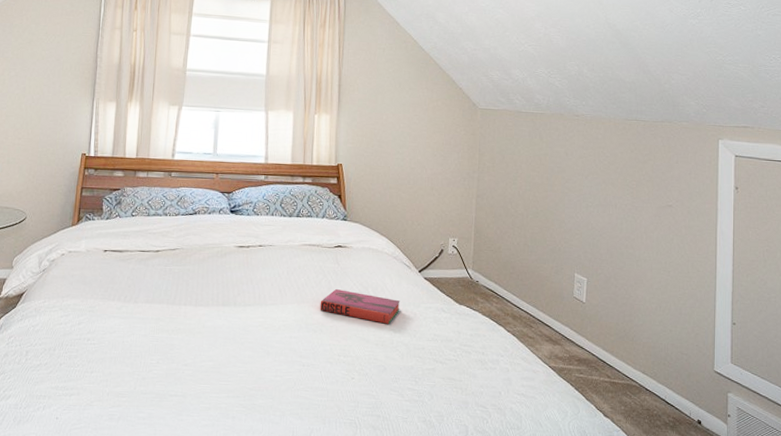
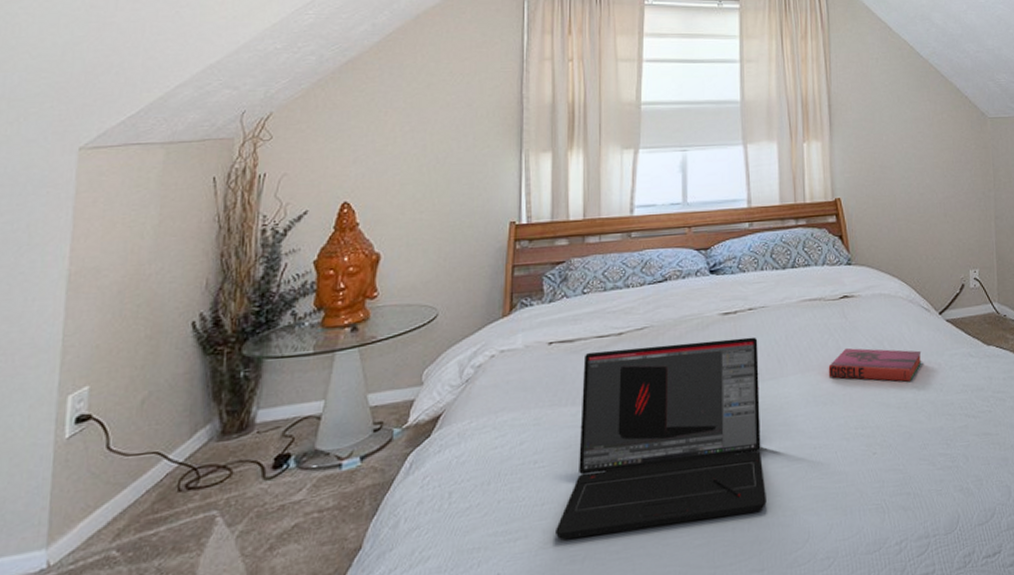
laptop: none [99,262,265,408] -> present [554,337,767,540]

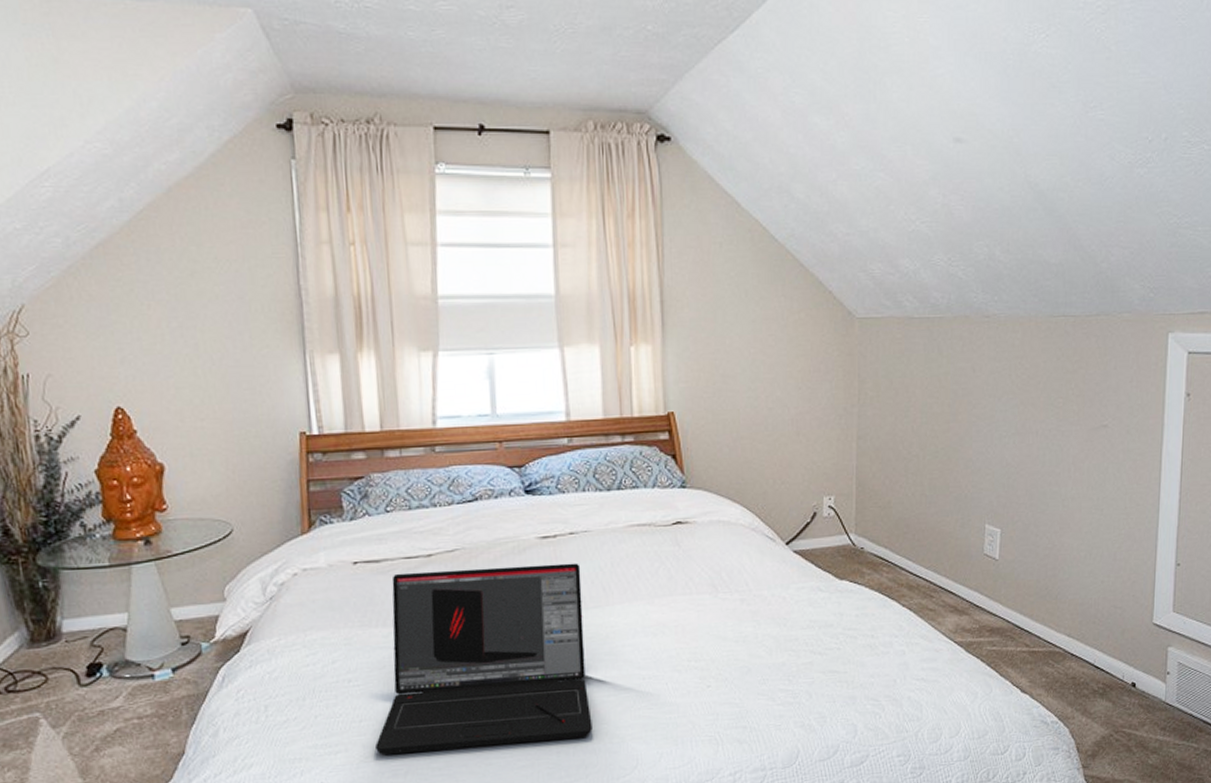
hardback book: present [828,347,922,382] -> none [658,577,764,615]

